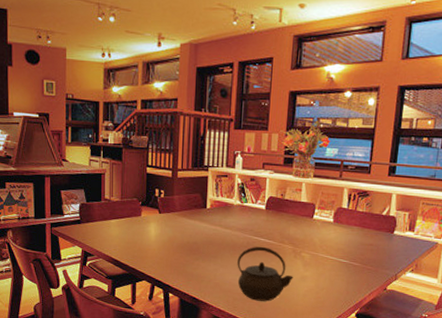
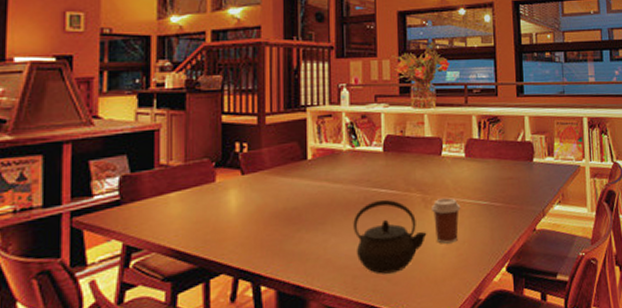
coffee cup: none [300,252,324,288] -> present [432,198,461,244]

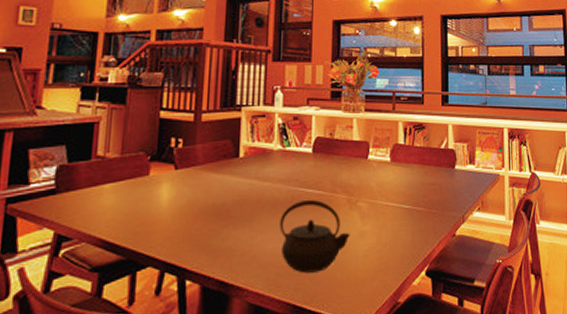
coffee cup: present [432,198,461,244] -> none [356,200,384,246]

